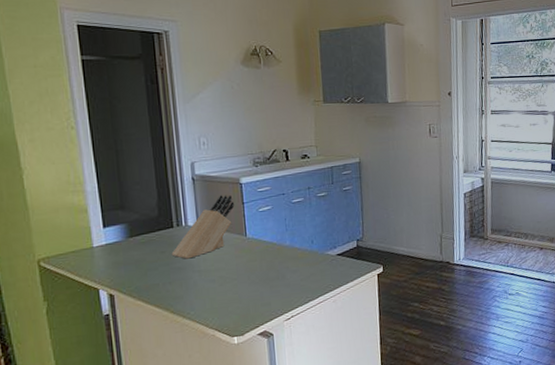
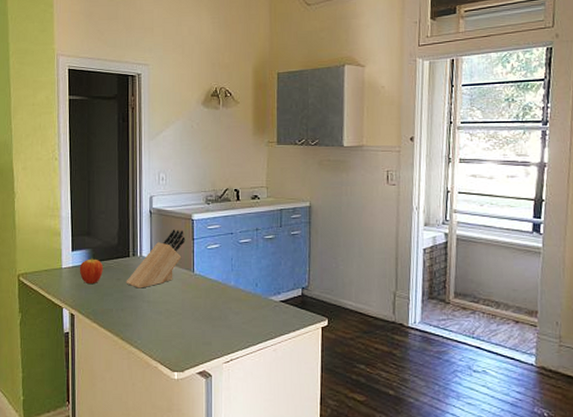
fruit: none [114,232,144,261] -> present [79,257,103,283]

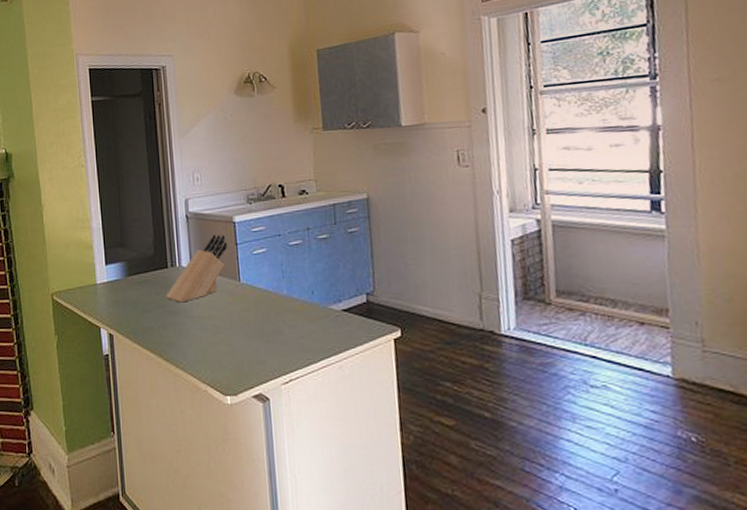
fruit: present [79,257,103,283] -> none [114,271,140,300]

